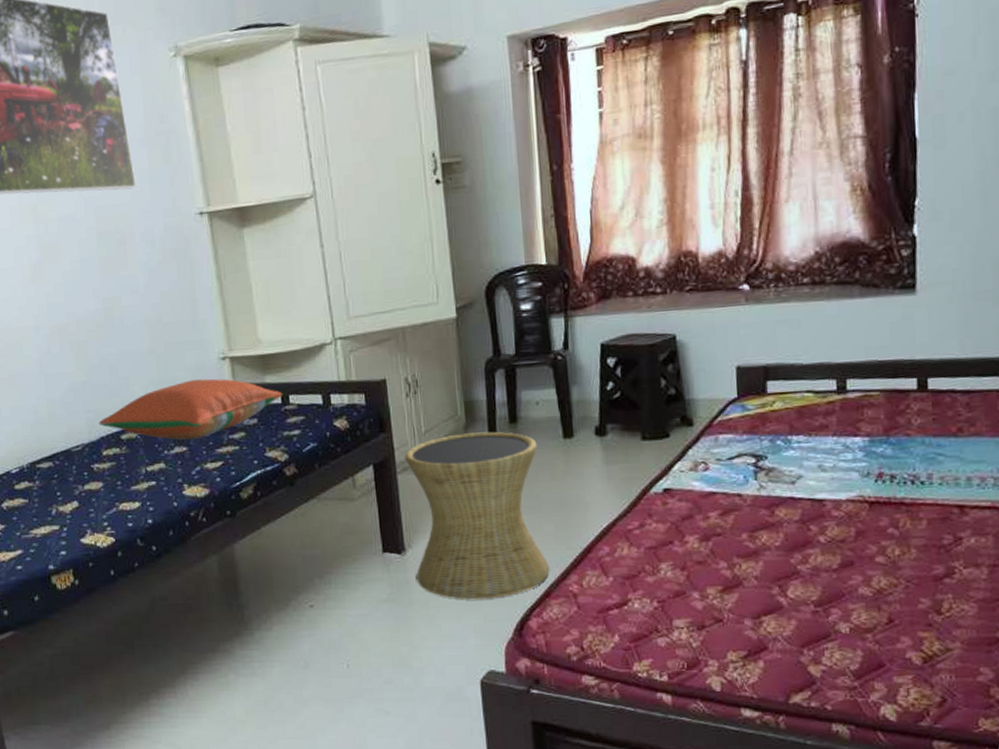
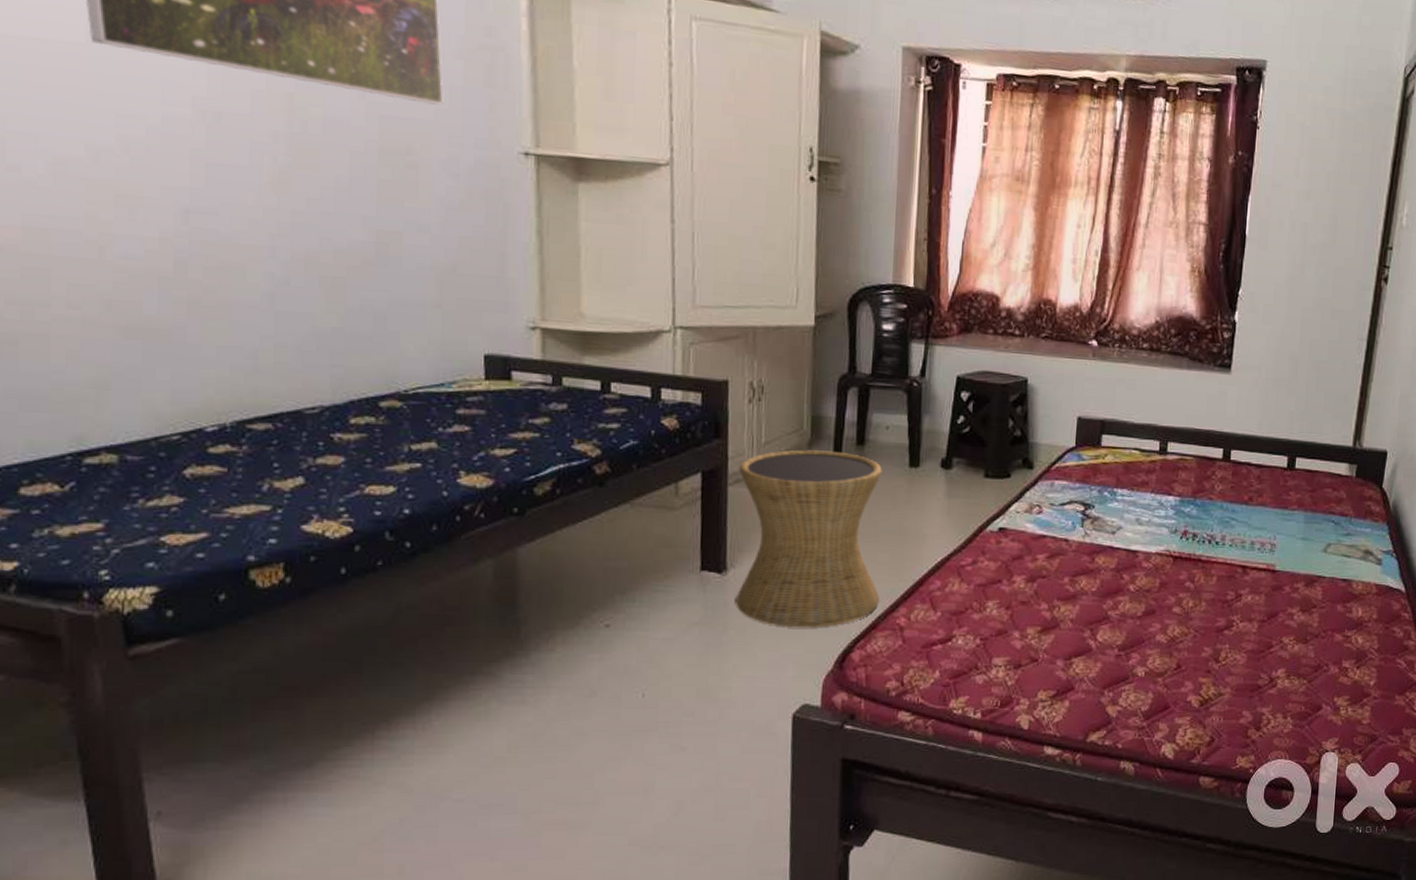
pillow: present [98,378,283,440] -> none [349,347,604,418]

